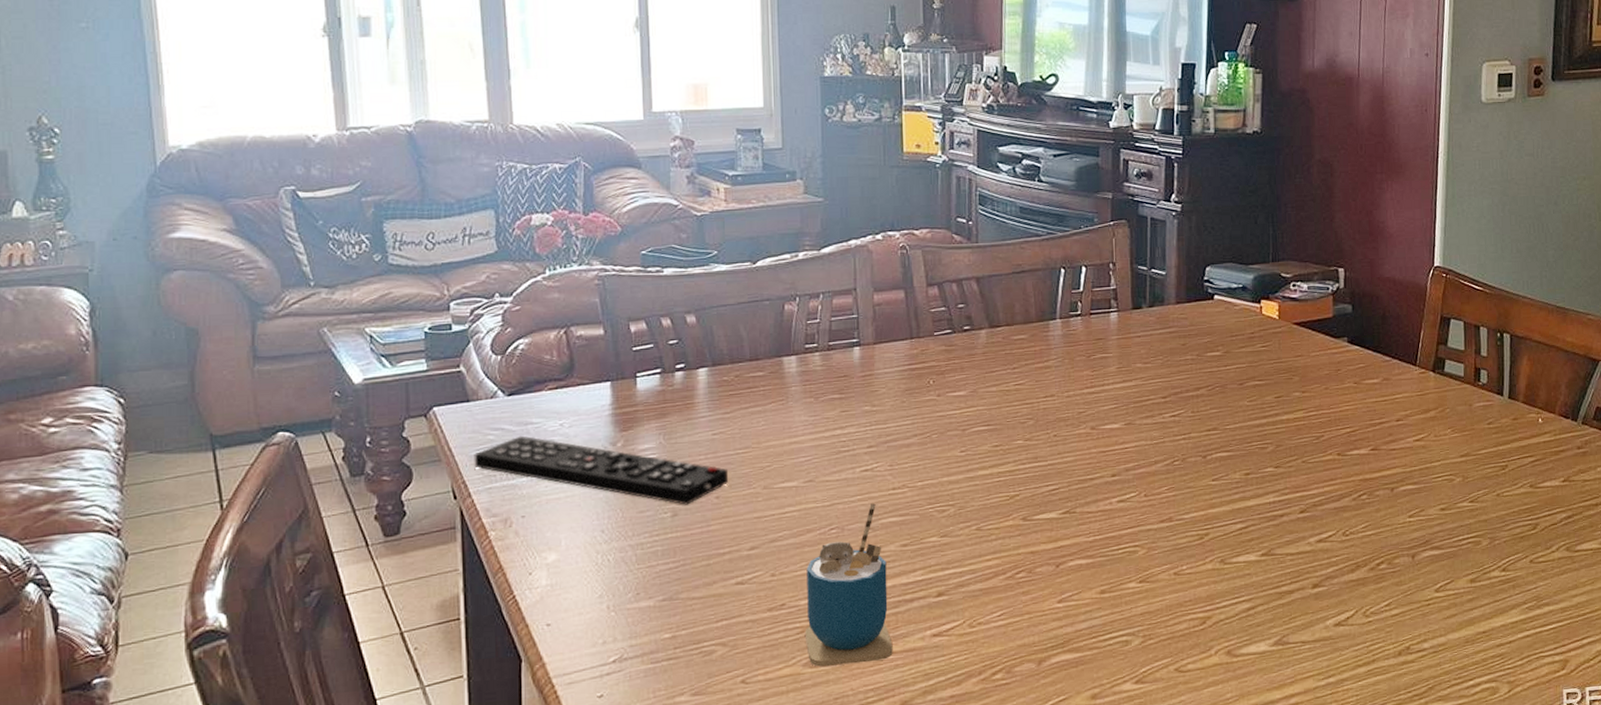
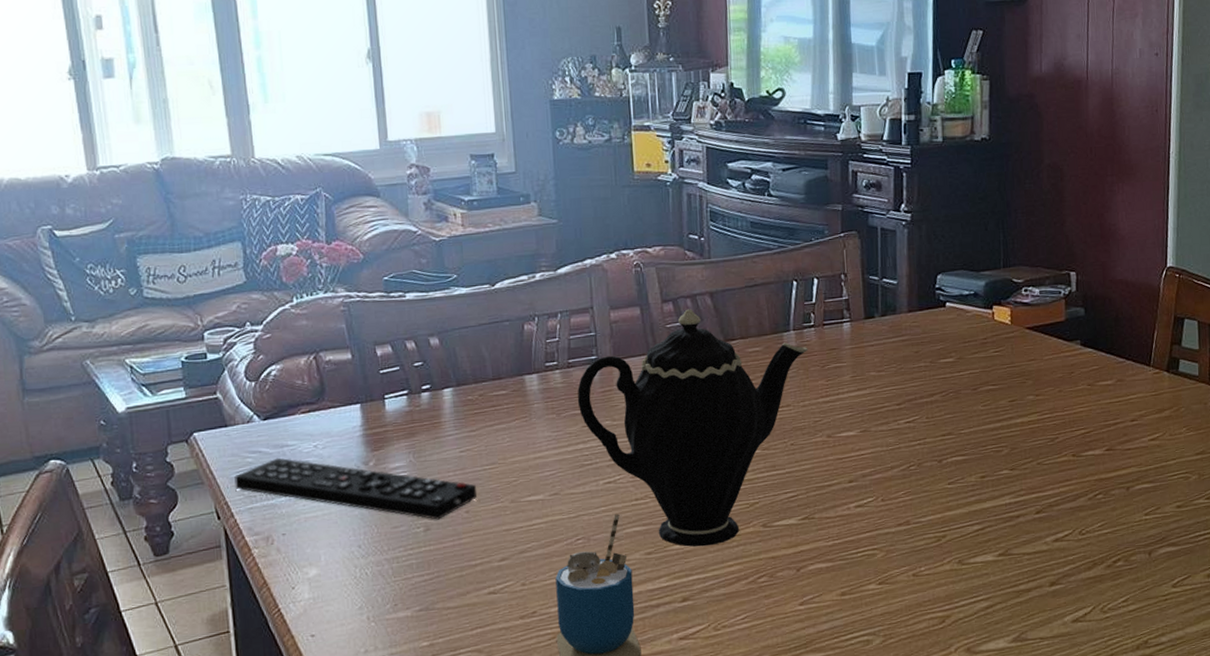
teapot: none [836,293,1074,540] -> present [577,309,808,547]

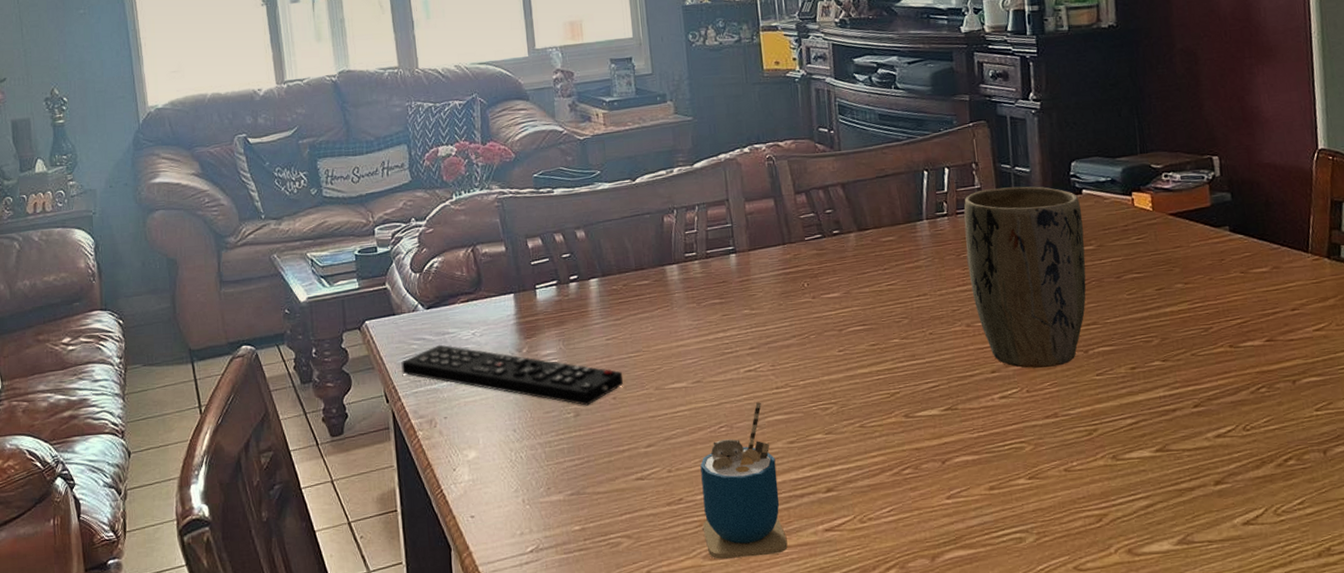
teapot: present [577,309,808,547] -> none [716,200,943,437]
plant pot: none [830,298,945,478] -> present [963,186,1087,369]

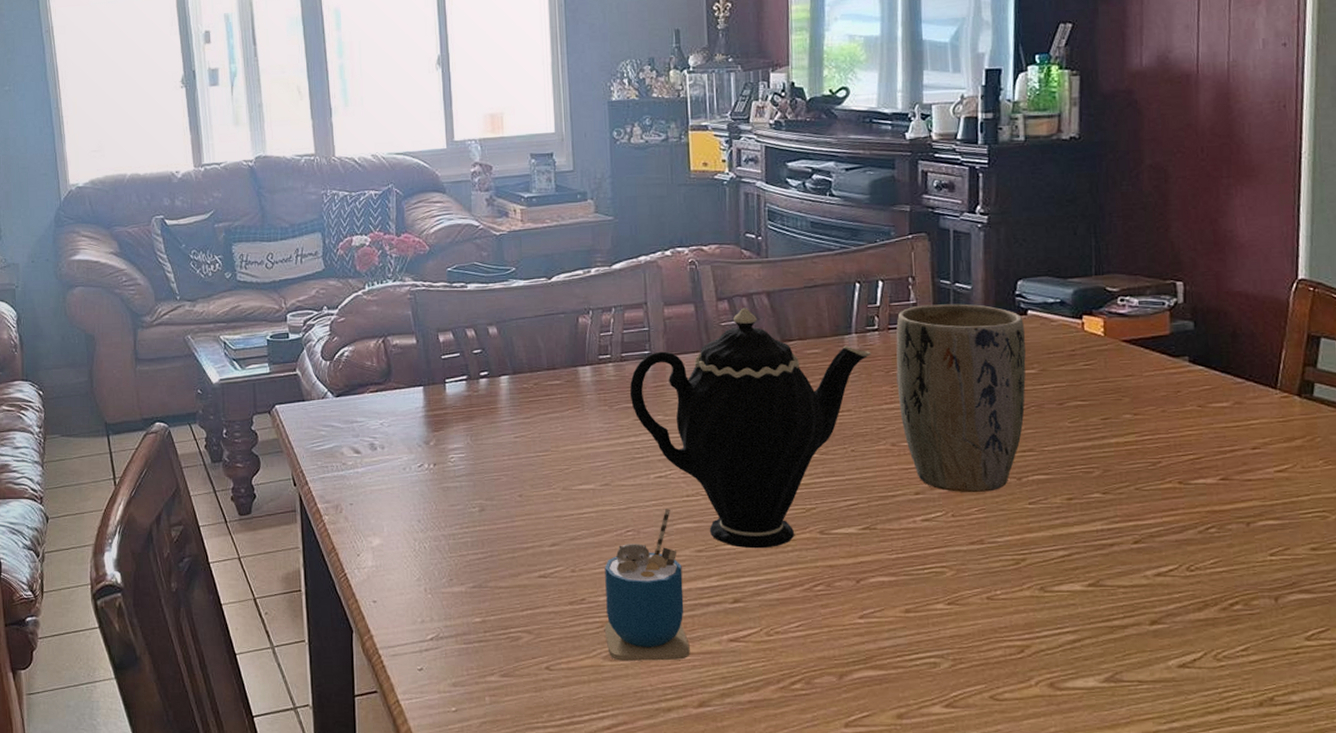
remote control: present [401,344,624,406] -> none [309,432,531,501]
teapot: none [716,200,943,437] -> present [629,308,871,549]

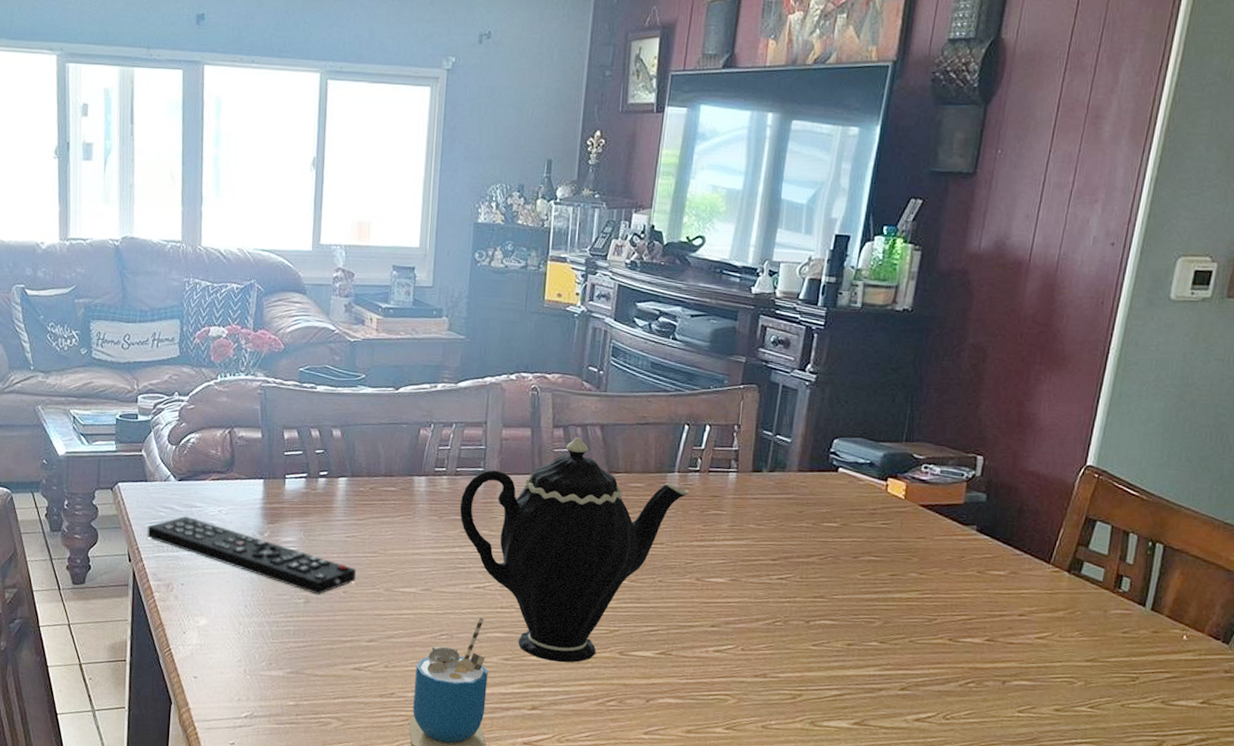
remote control: none [309,432,531,501] -> present [147,516,357,595]
plant pot: present [895,303,1026,493] -> none [708,452,834,631]

